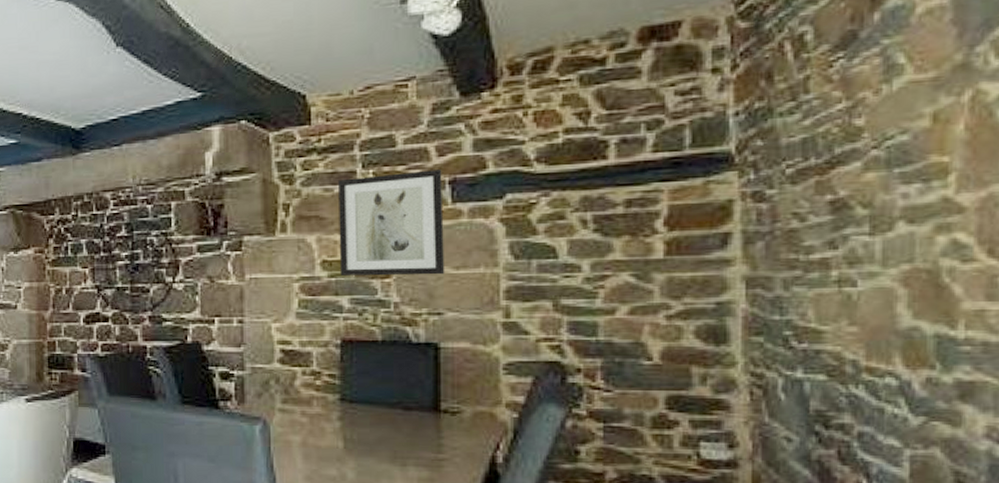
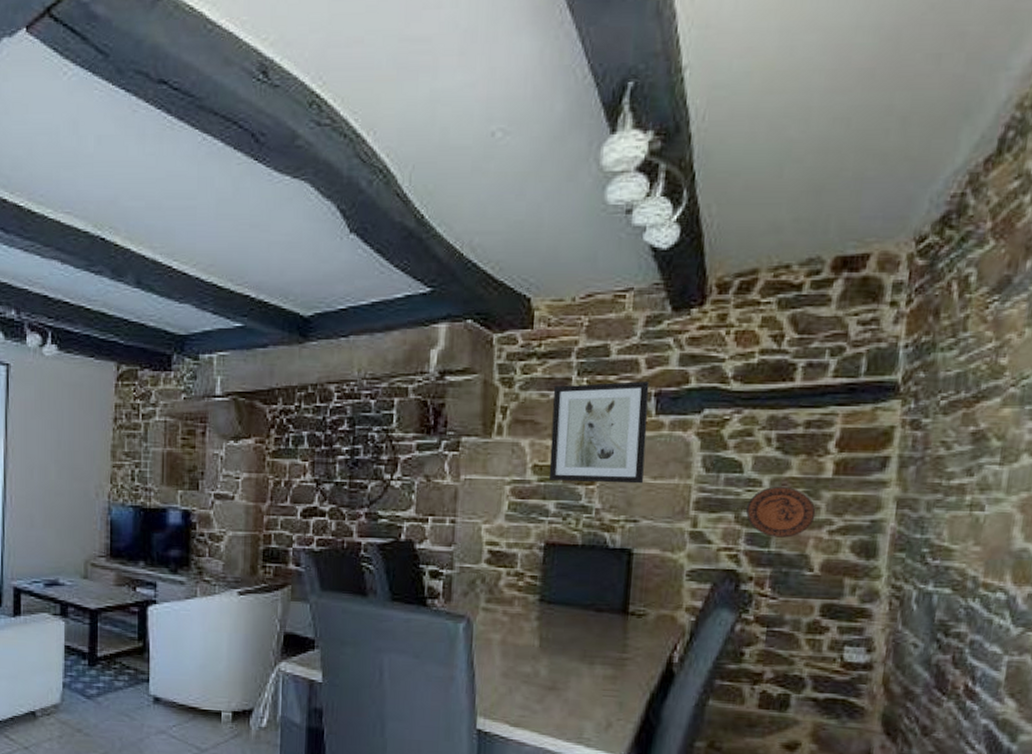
decorative plate: none [565,270,648,325] -> present [745,486,816,538]

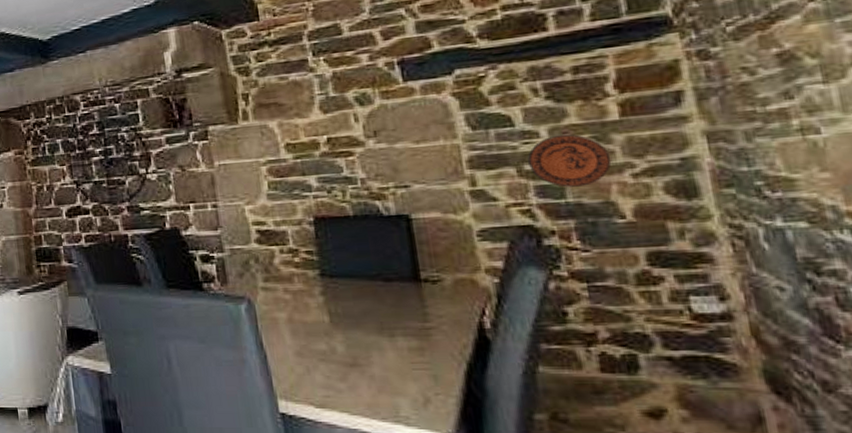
wall art: present [548,381,650,484] -> none [291,52,406,157]

